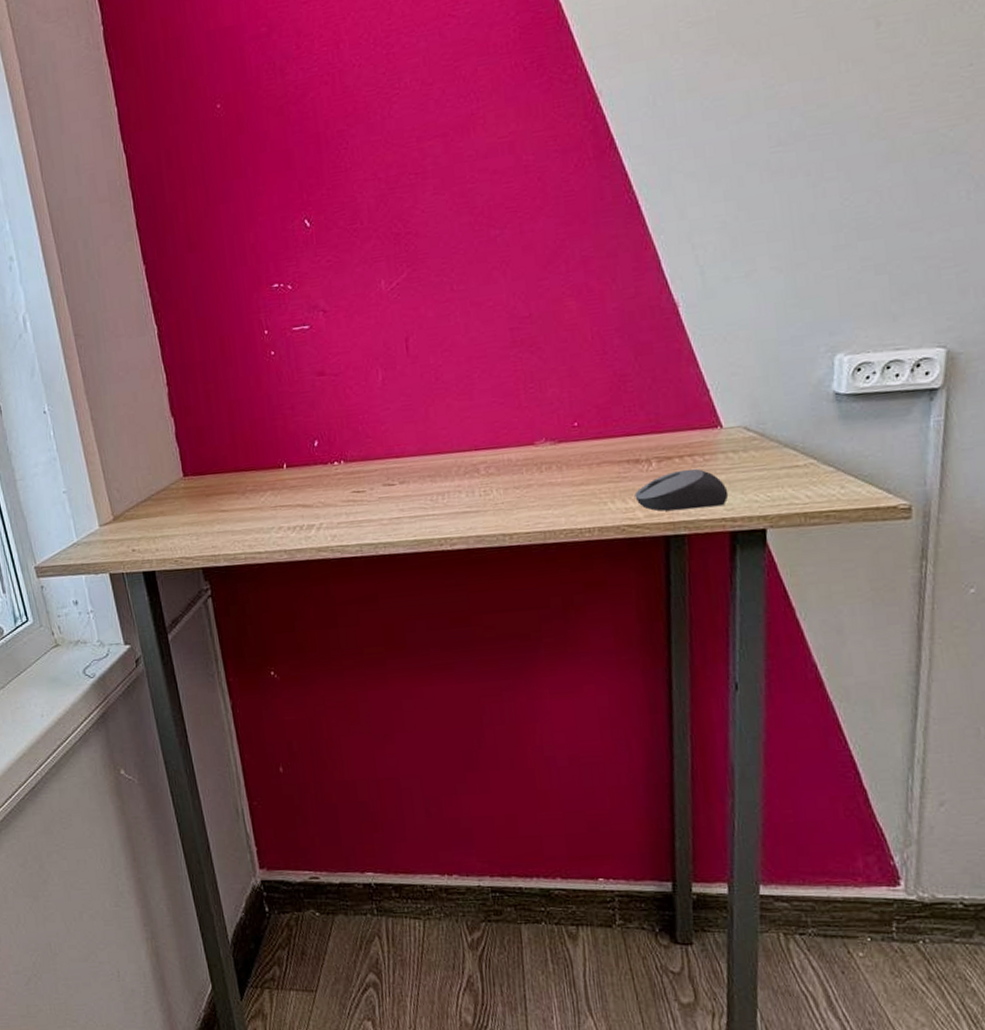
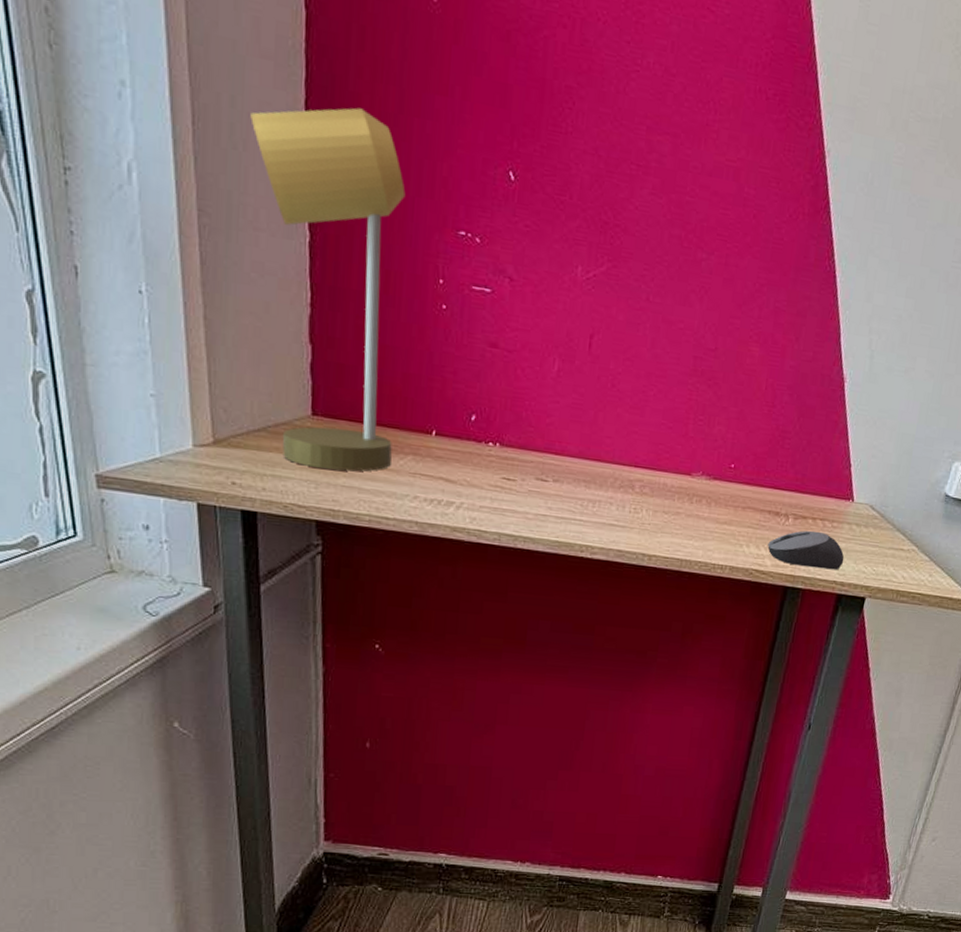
desk lamp: none [99,213,254,522] -> present [250,107,406,472]

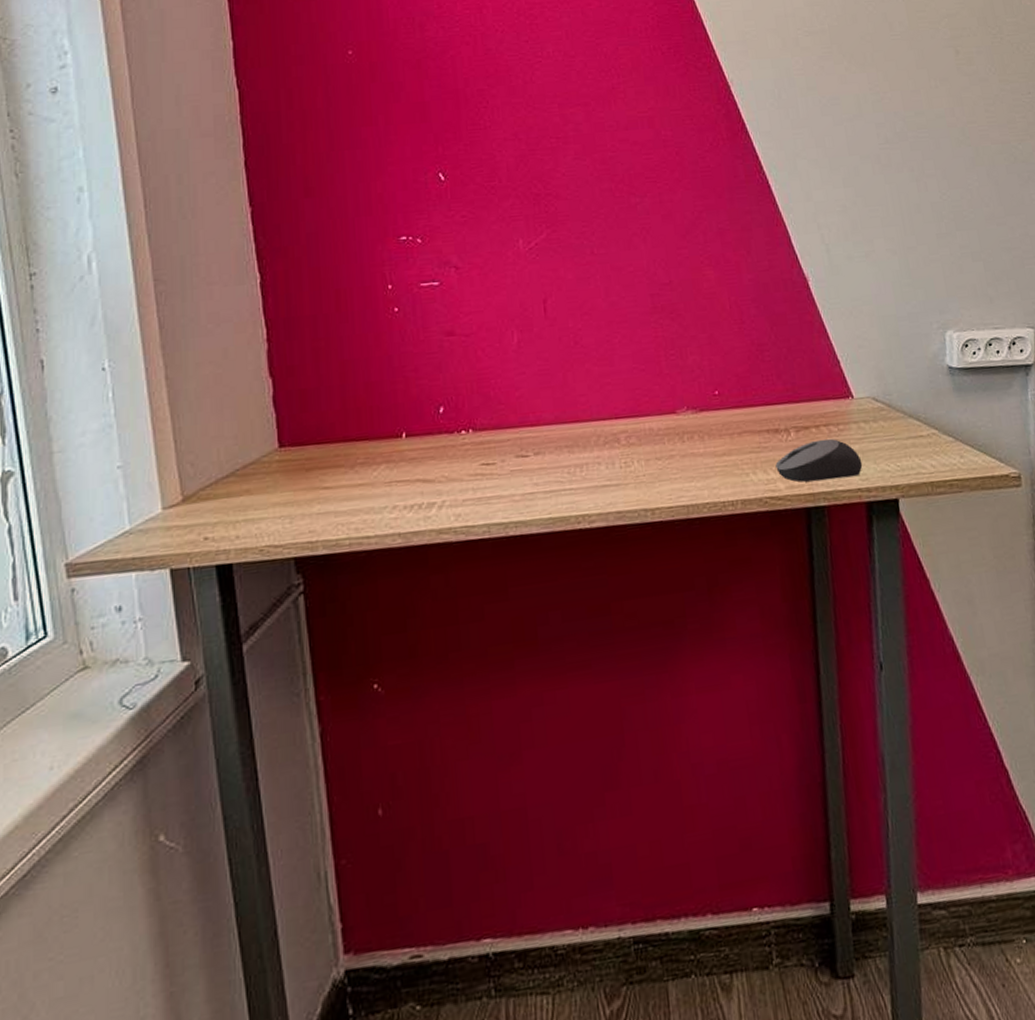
desk lamp: present [250,107,406,472] -> none [196,155,365,502]

